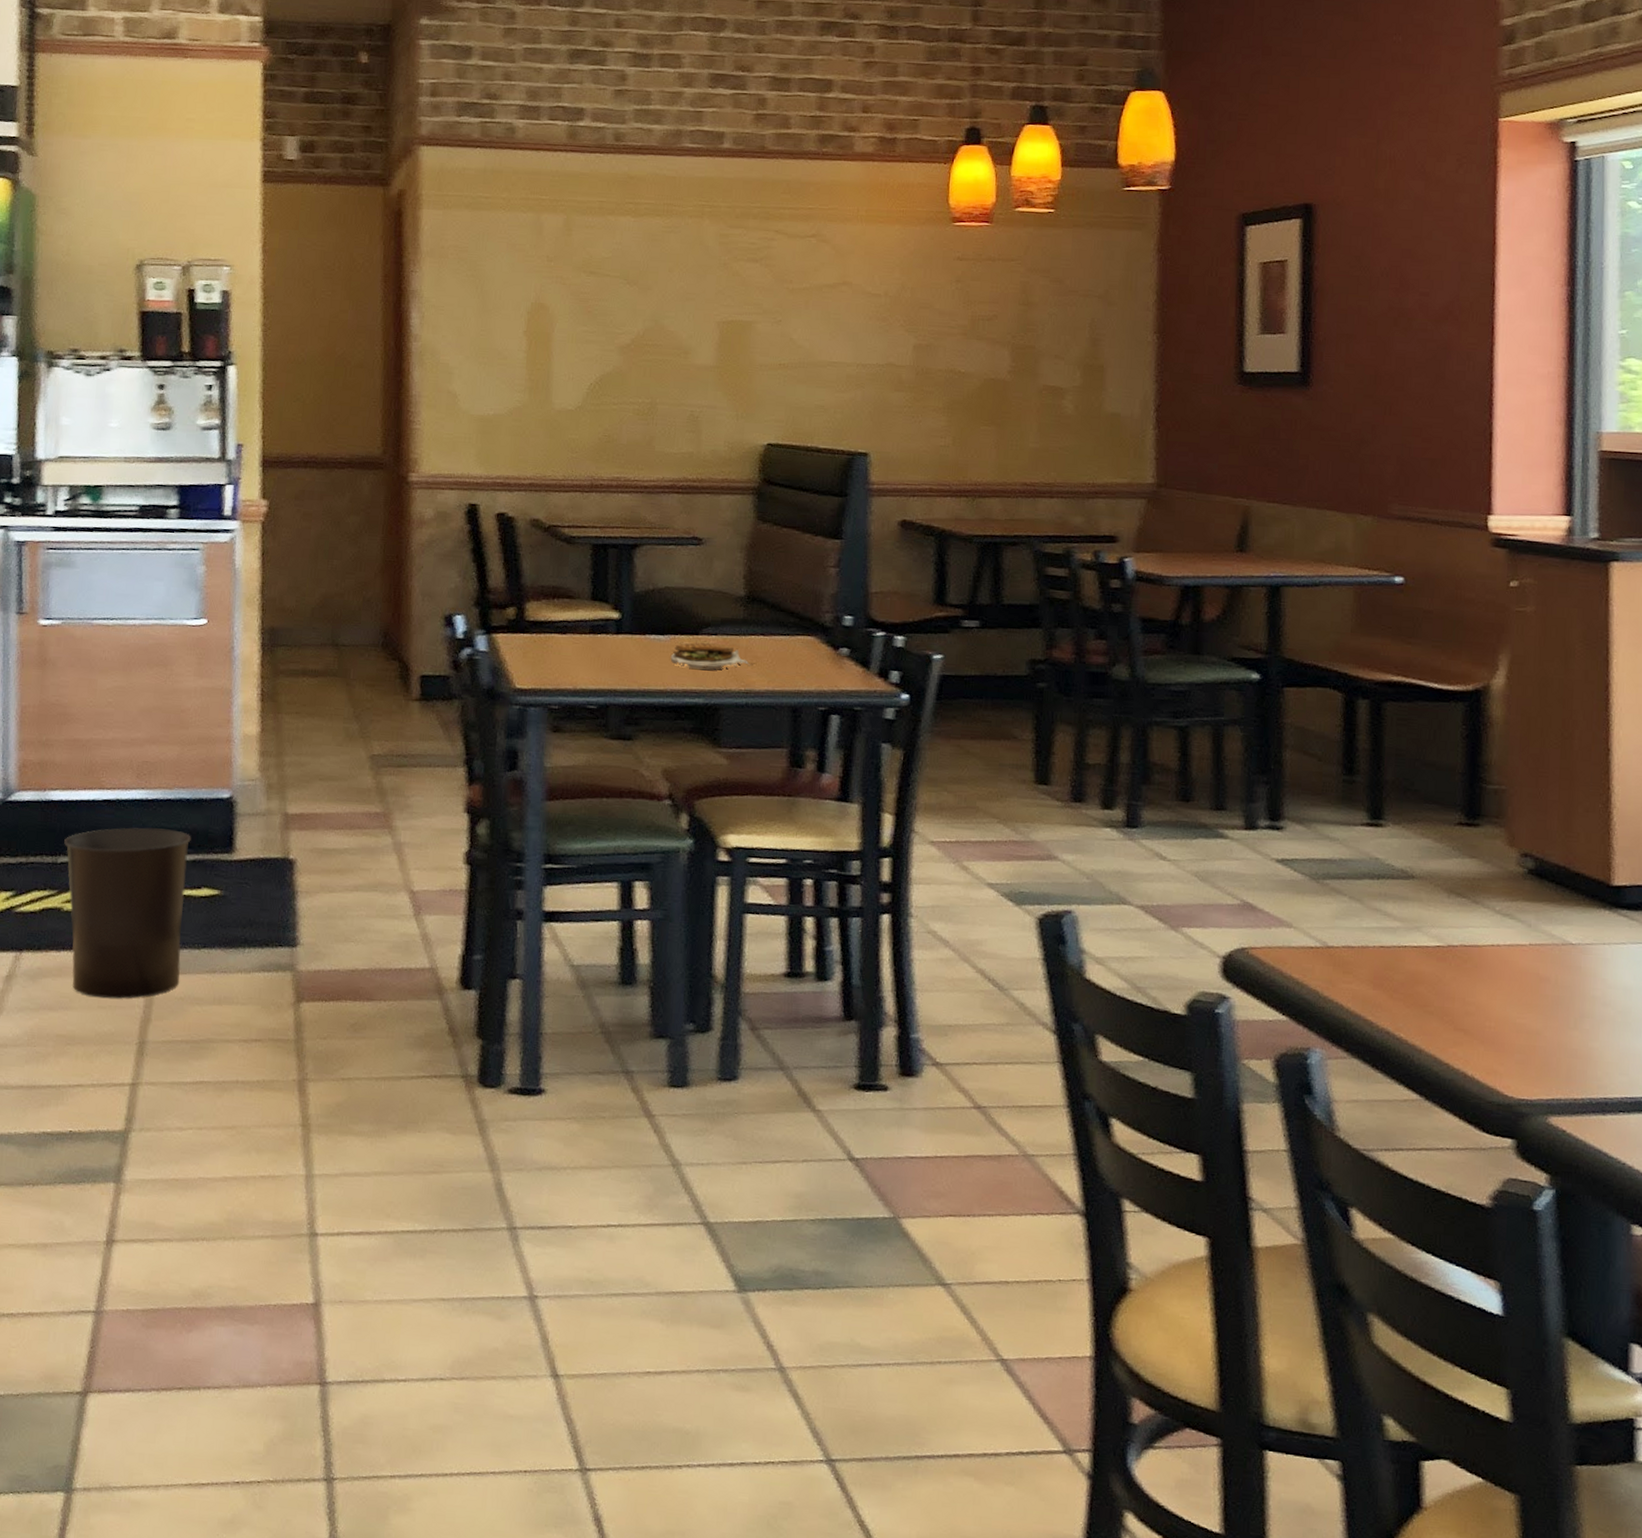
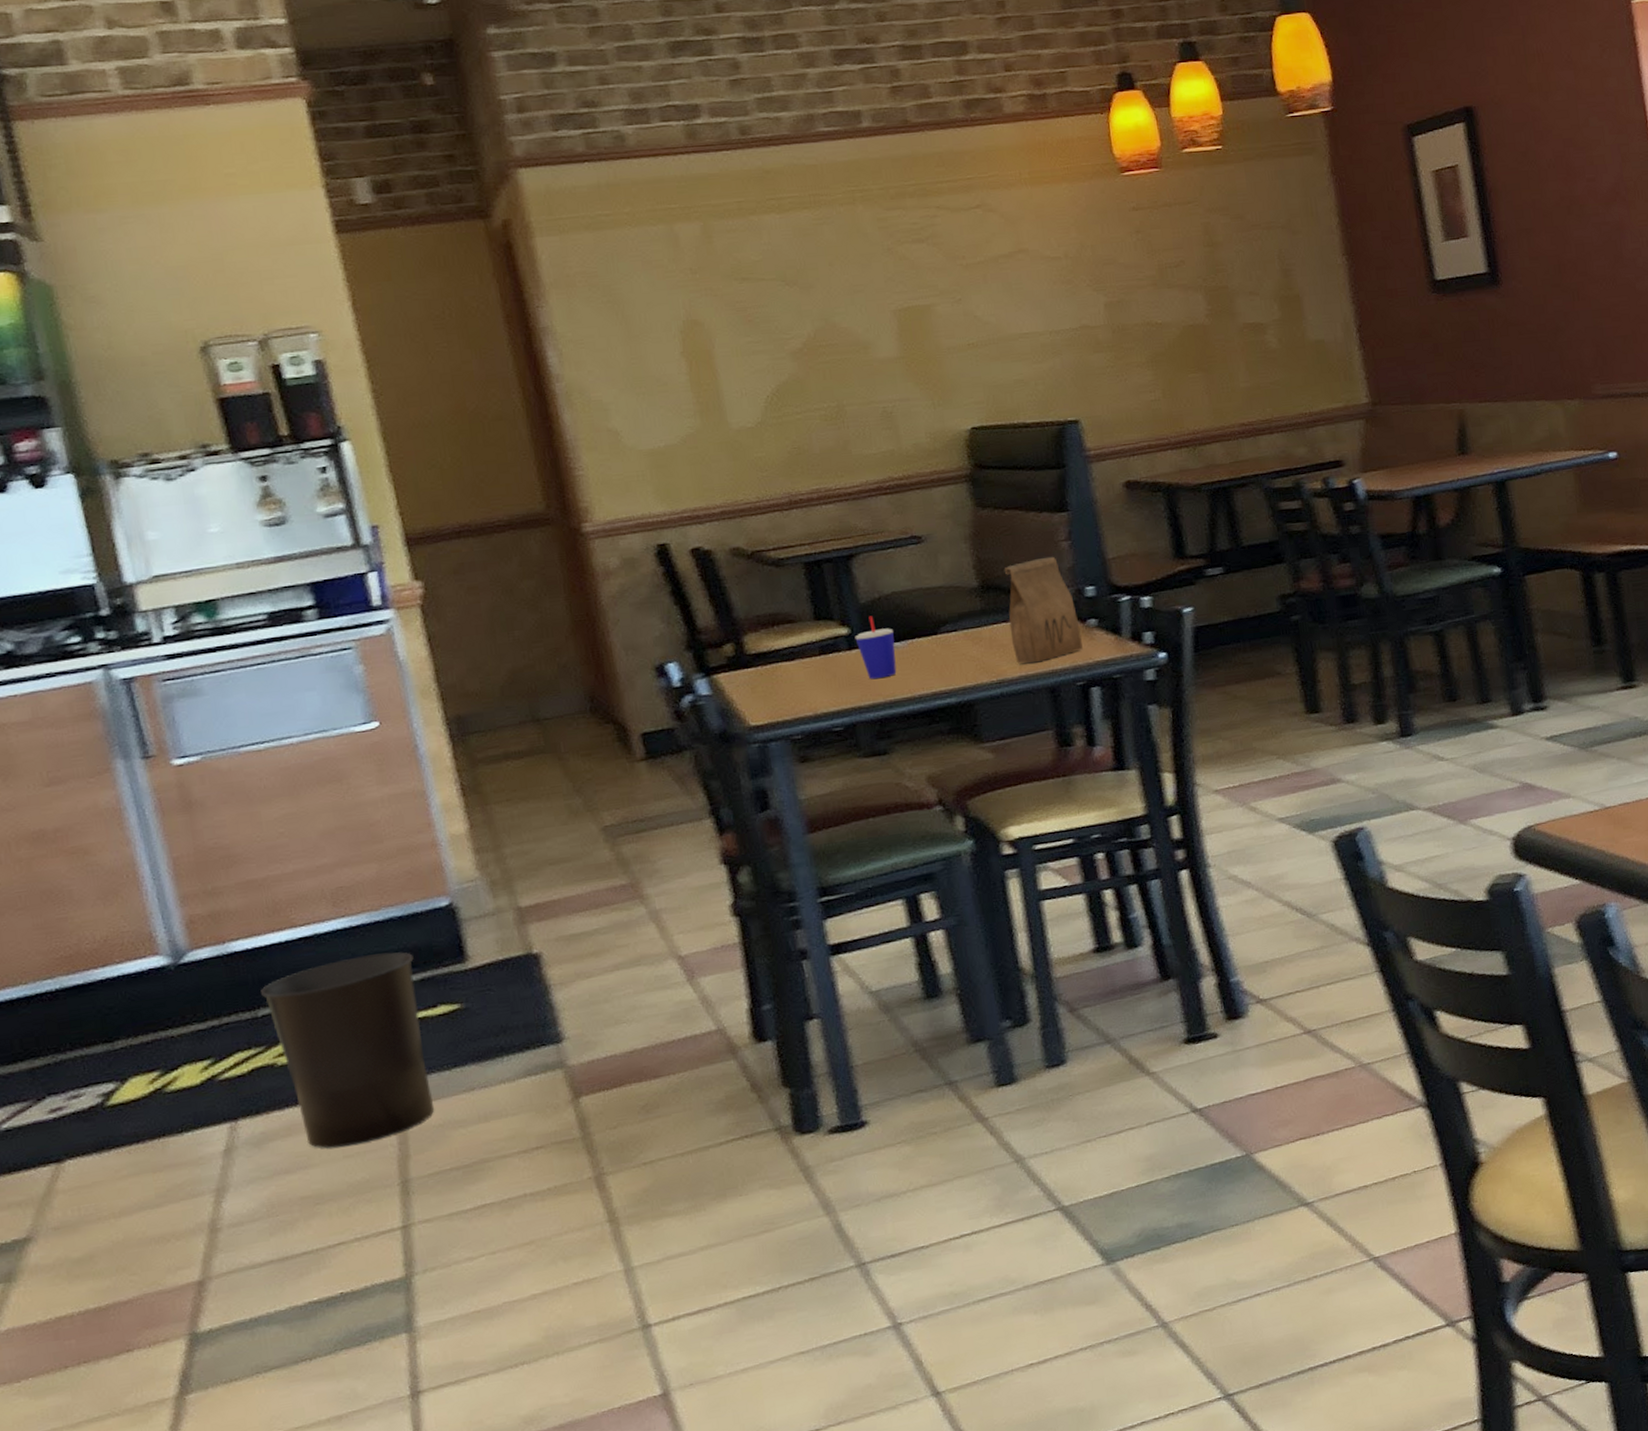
beverage cup: none [624,605,659,667] -> present [855,616,897,680]
sandwich: present [670,642,755,670] -> none [912,639,1002,671]
paper bag: none [765,579,832,680] -> present [1004,556,1083,665]

